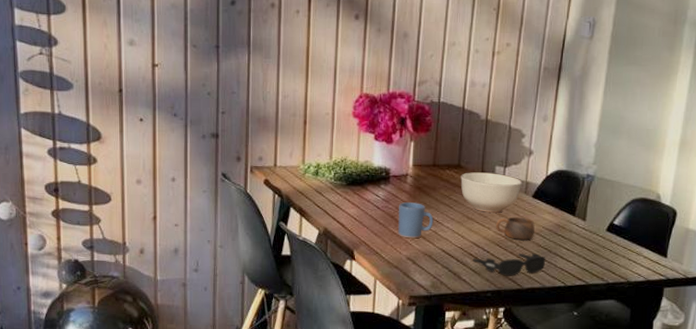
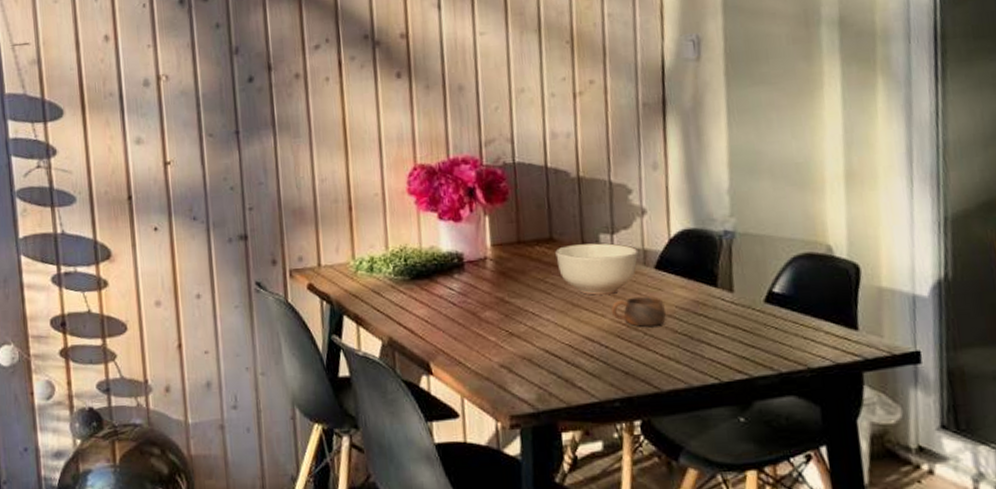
mug: present [398,202,434,239] -> none [480,292,529,340]
sunglasses: present [473,253,546,276] -> none [587,342,688,377]

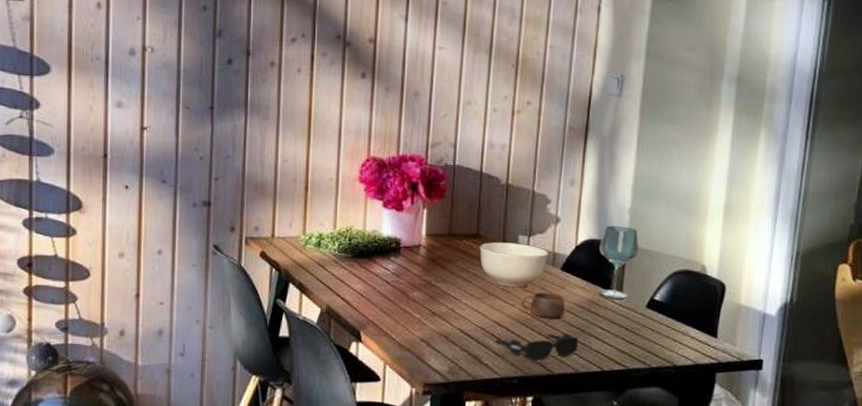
sunglasses: none [587,342,688,377] -> present [495,333,579,360]
wine glass: none [697,210,747,297] -> present [599,226,640,300]

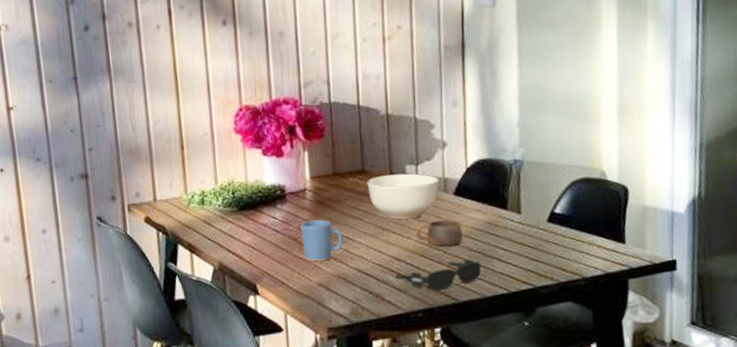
mug: none [410,276,450,318] -> present [300,219,344,262]
wine glass: present [599,226,640,300] -> none [491,141,534,218]

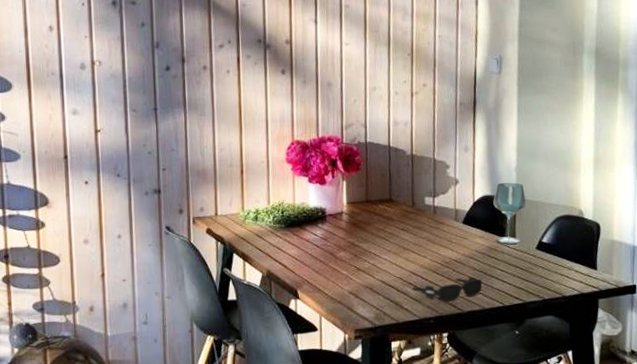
mug: present [300,219,344,262] -> none [337,238,372,274]
bowl: present [367,173,440,220] -> none [393,203,452,242]
cup: present [415,219,463,247] -> none [430,243,469,266]
wine glass: none [491,141,534,218] -> present [493,182,527,245]

